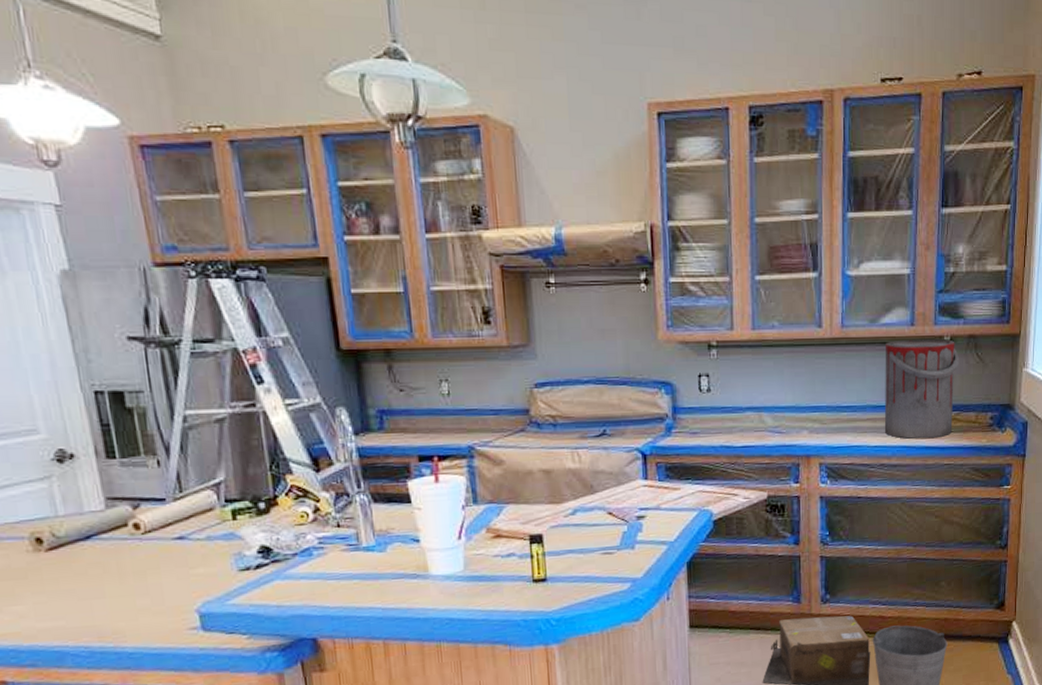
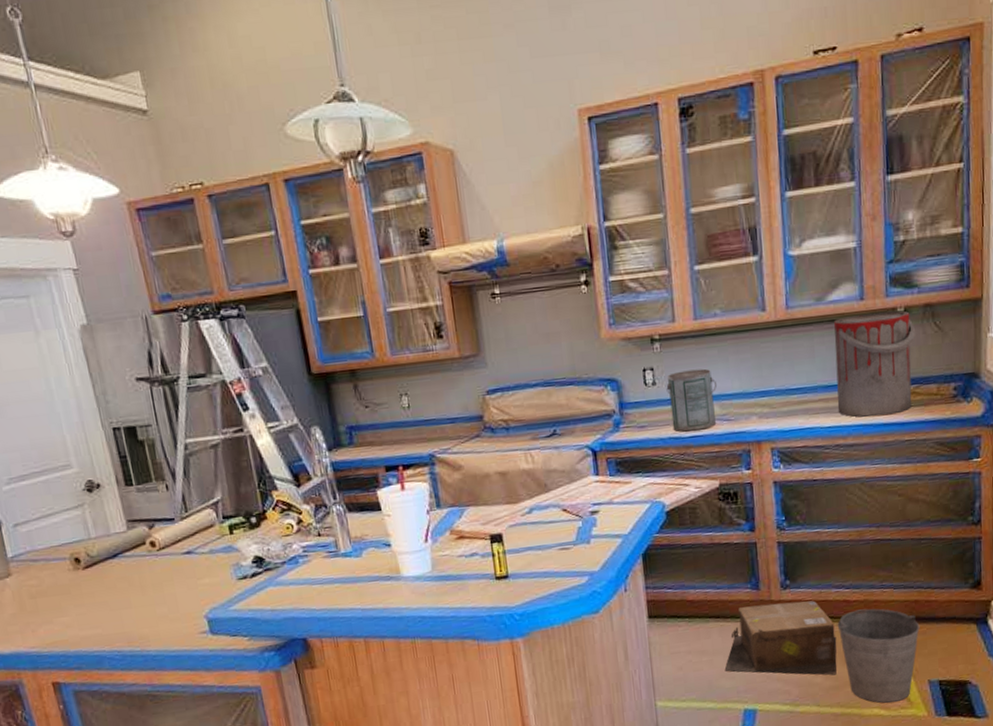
paint can: none [721,379,770,441] -> present [666,368,717,432]

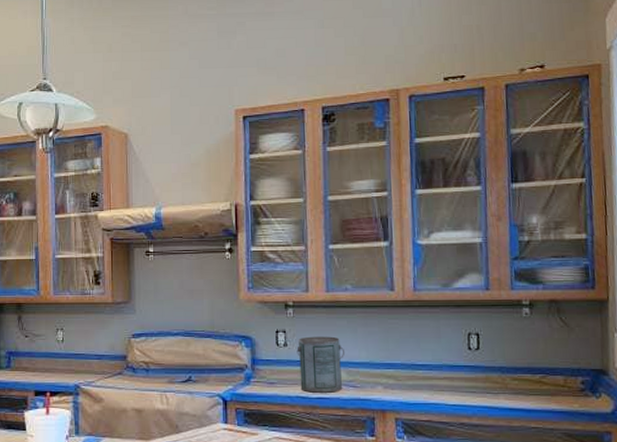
paint can: present [834,310,916,417] -> none [459,302,542,401]

